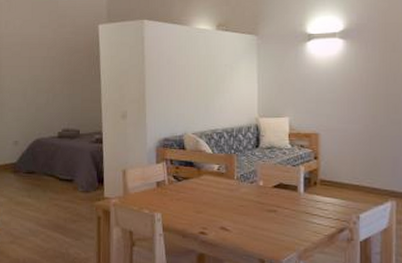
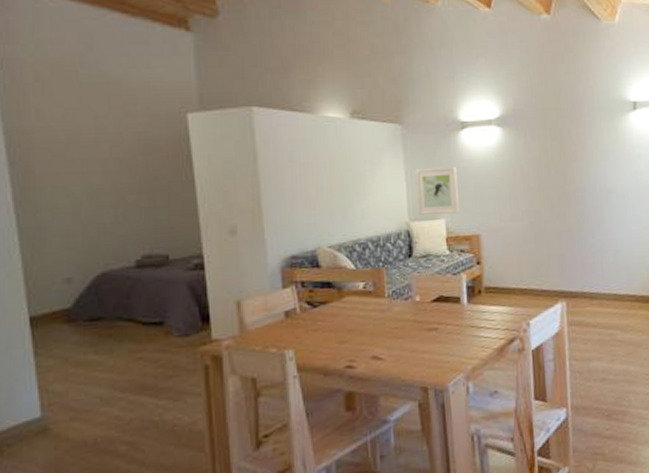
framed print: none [266,72,302,114] -> present [415,166,459,215]

